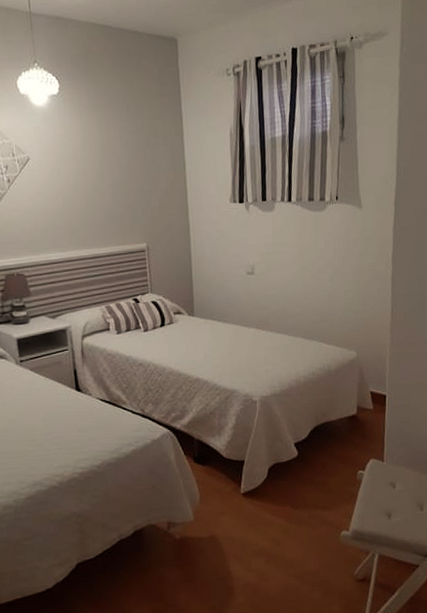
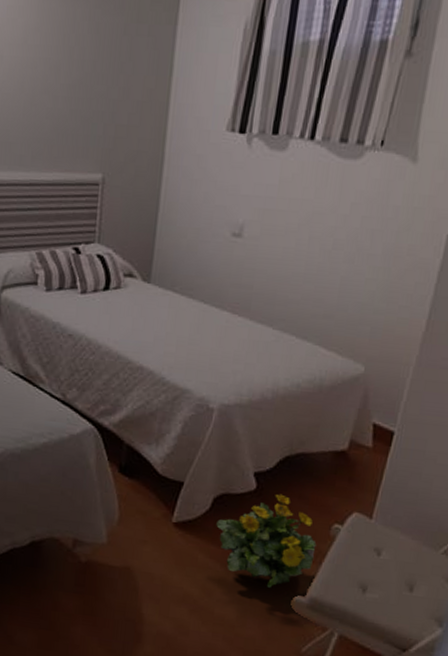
flowering plant: none [274,456,349,530] -> present [216,494,317,588]

